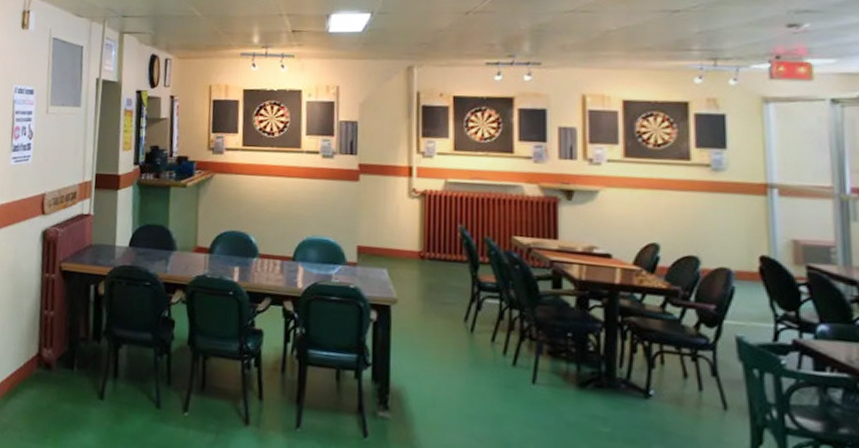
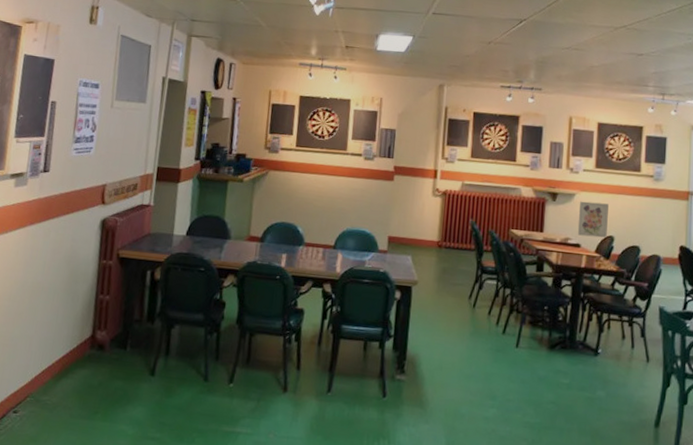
wall art: none [605,199,648,247] -> present [577,201,609,238]

